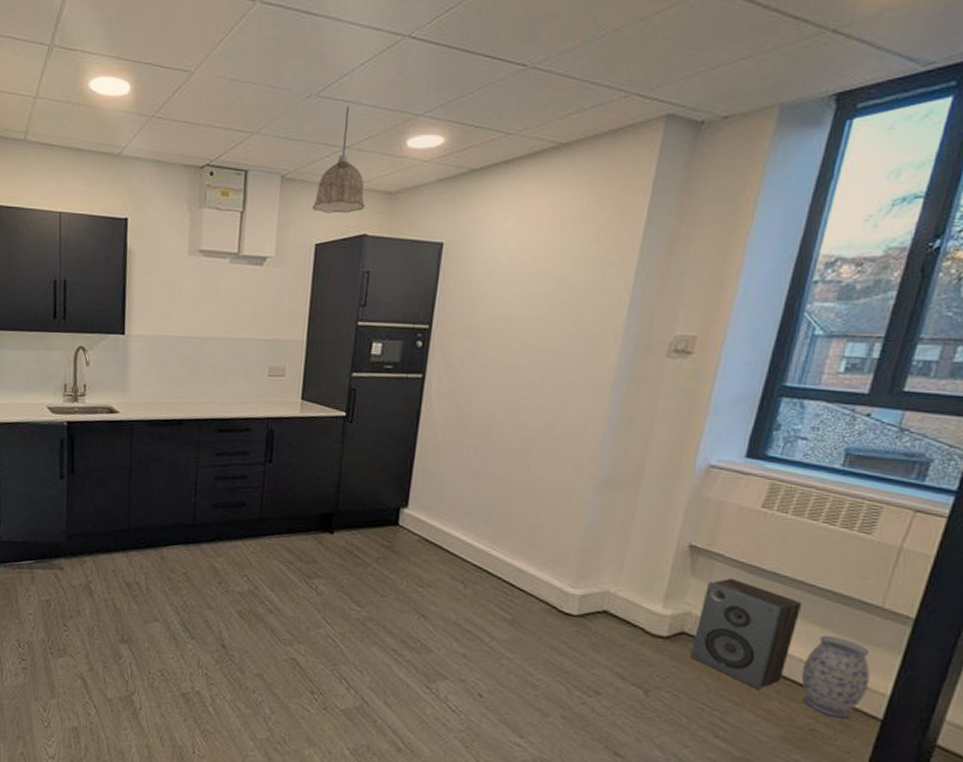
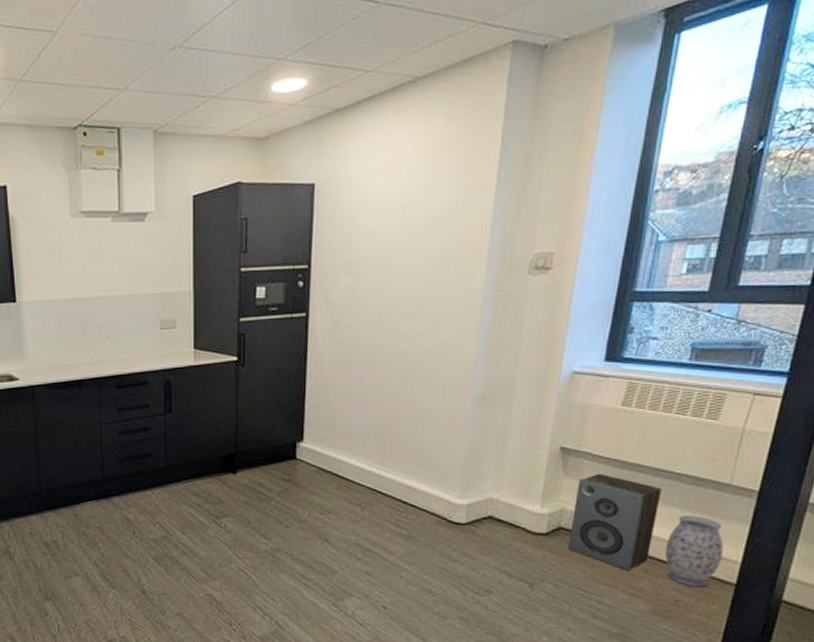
pendant lamp: present [313,106,366,214] -> none [187,55,238,164]

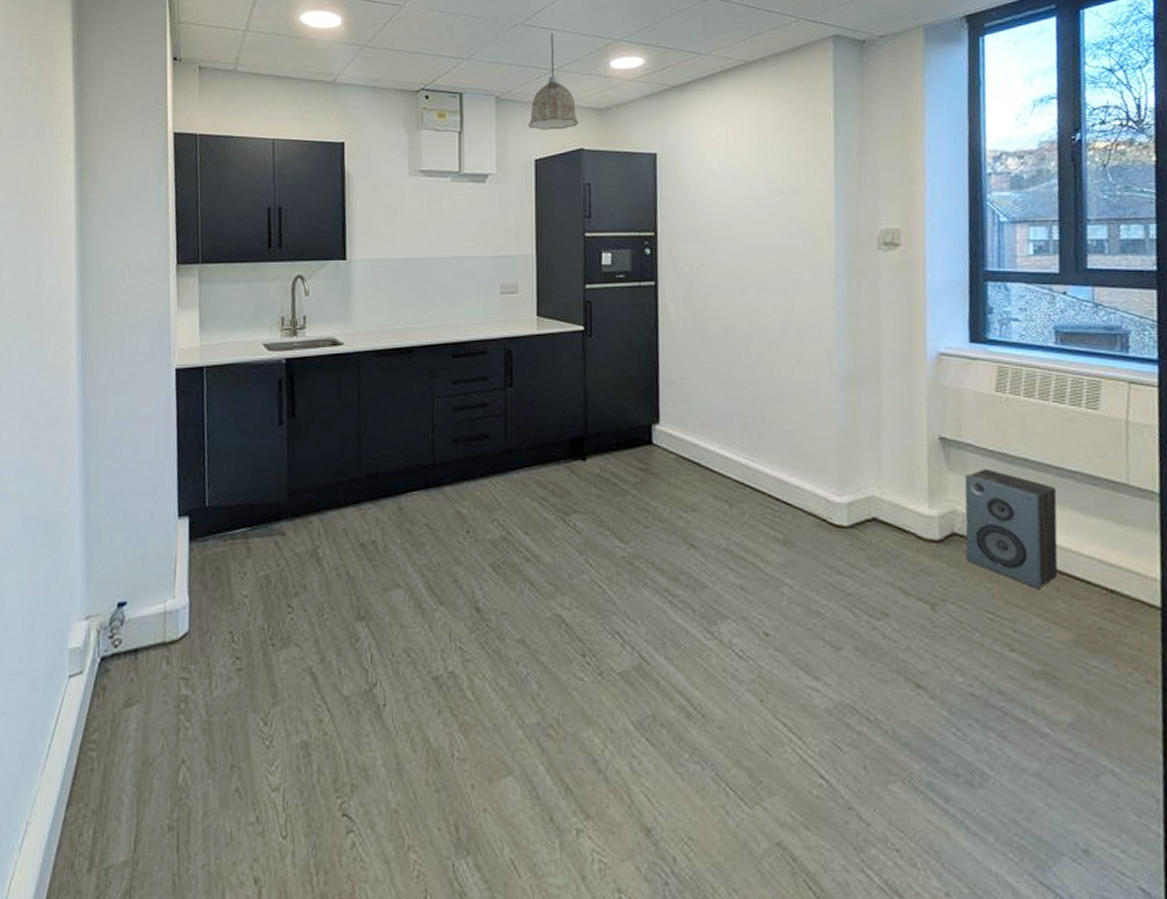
pendant lamp: none [187,55,238,164] -> present [529,33,579,130]
vase: present [664,516,723,588] -> none [1074,521,1139,612]

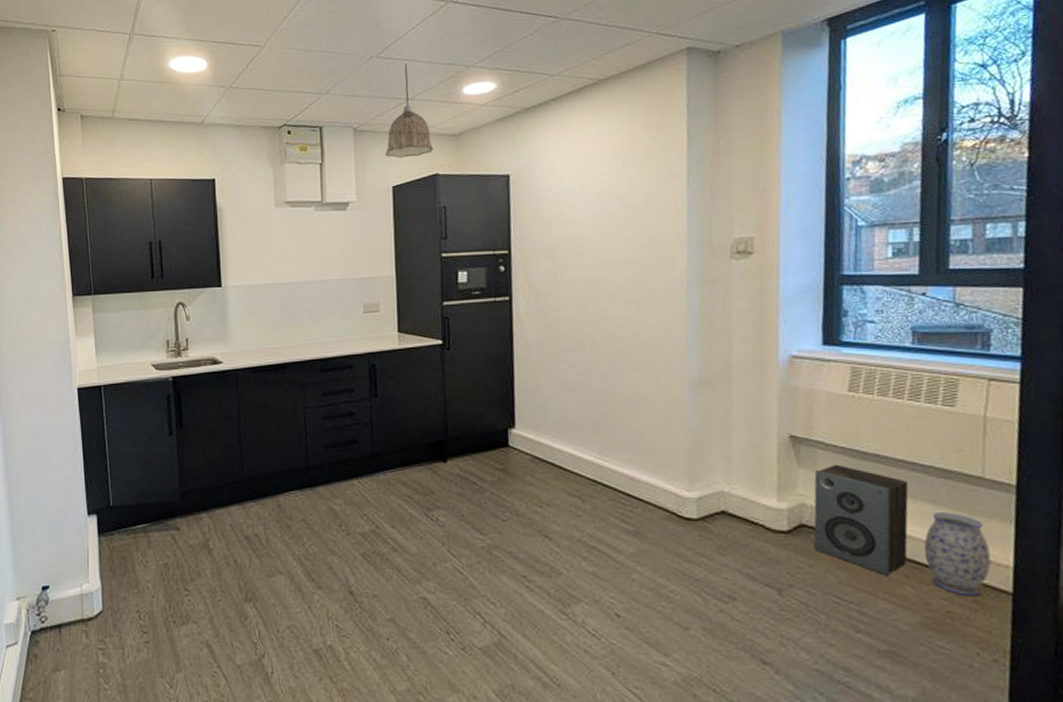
vase: none [1074,521,1139,612] -> present [924,512,991,597]

